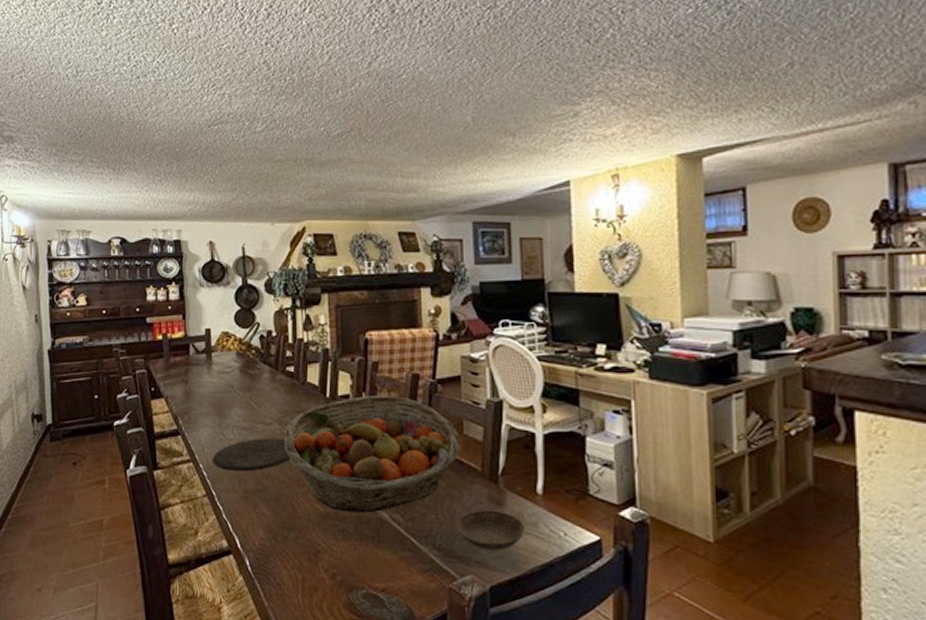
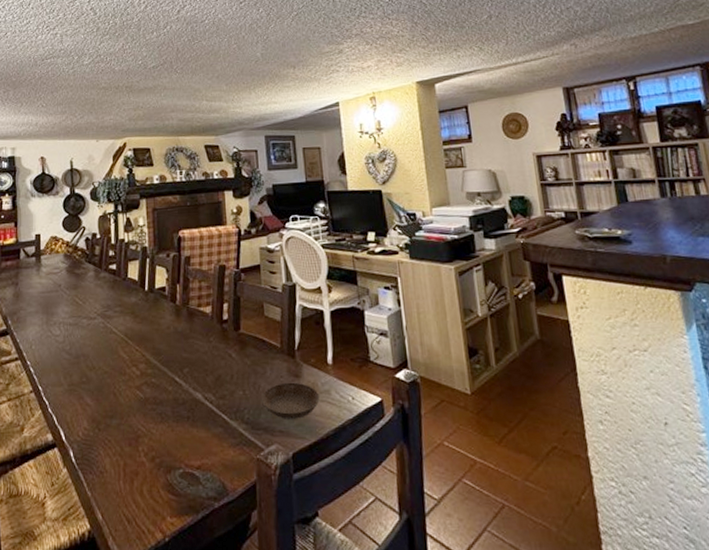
plate: present [212,438,291,472] -> none [39,331,113,366]
fruit basket: present [284,394,461,513] -> none [107,285,263,396]

